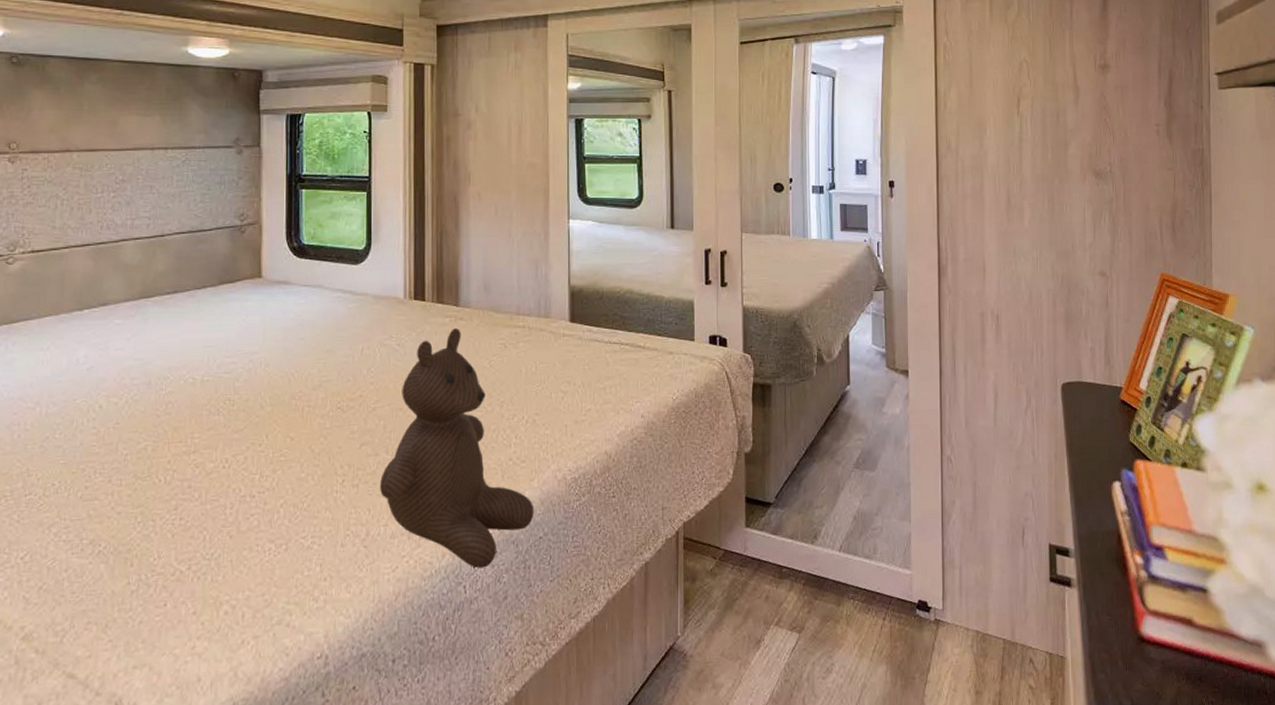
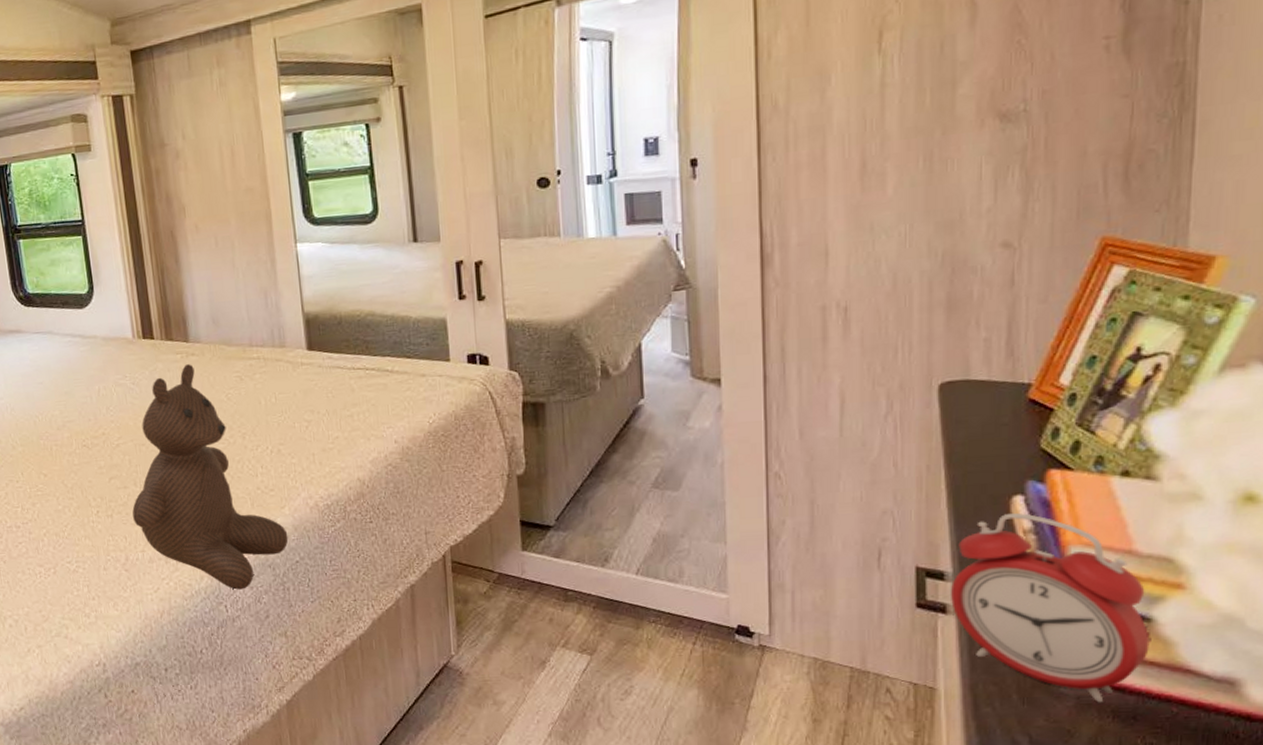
alarm clock: none [1074,496,1207,667] -> present [951,512,1150,703]

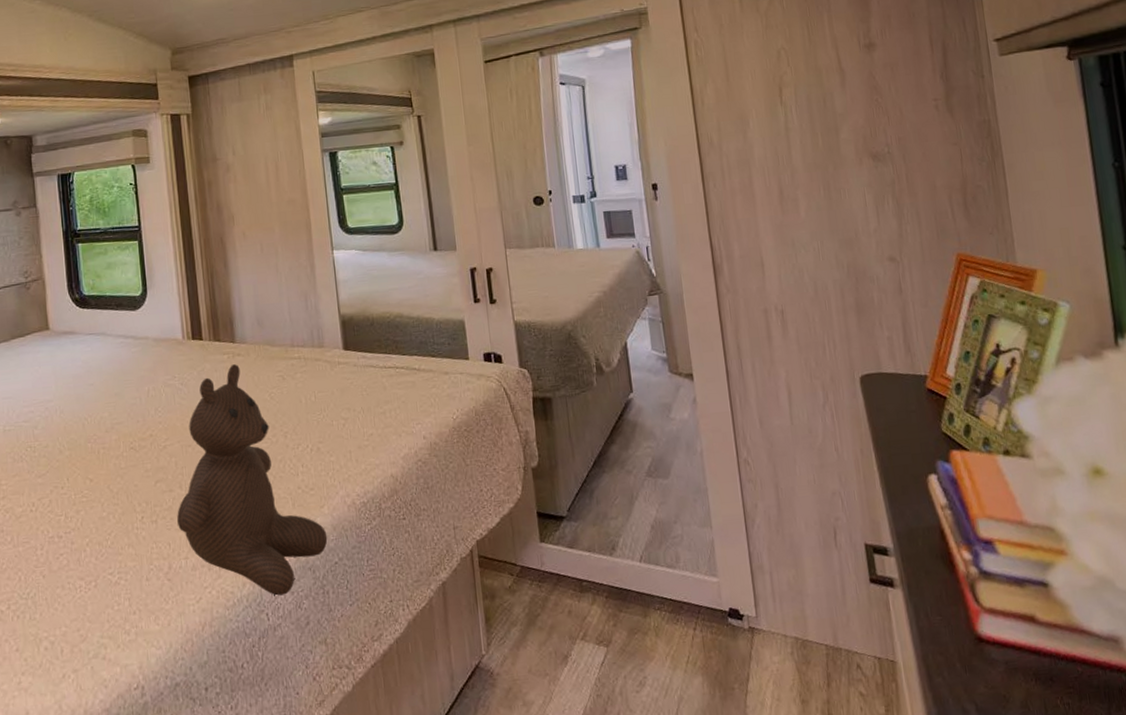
alarm clock: present [951,512,1150,703] -> none [894,490,1051,667]

